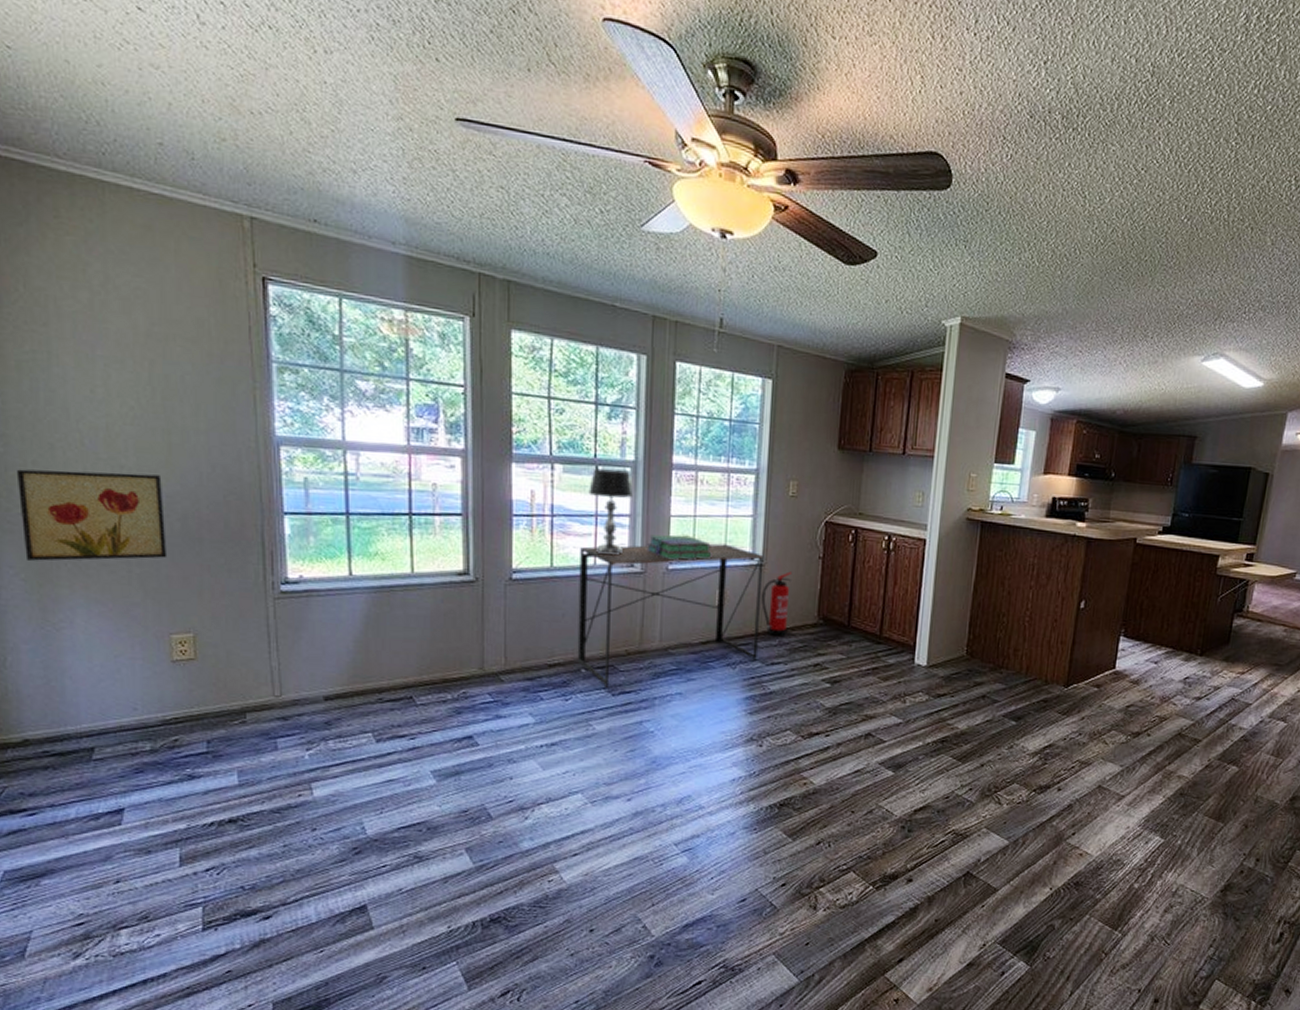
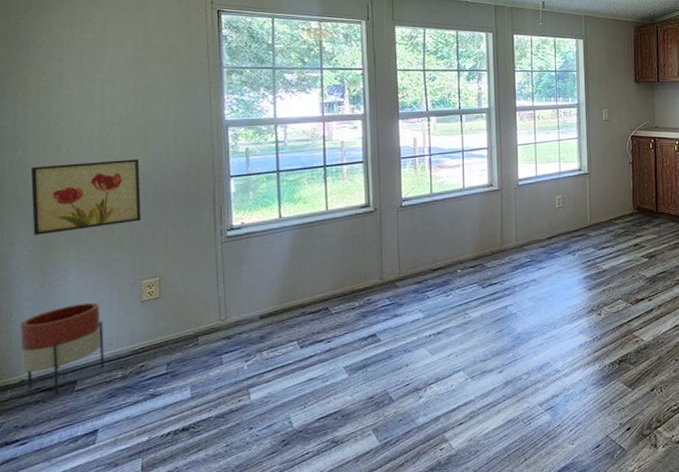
planter: none [18,654,127,762] -> present [20,302,104,395]
desk: present [577,543,764,688] -> none [452,161,591,282]
table lamp: present [588,468,633,556] -> none [456,116,489,180]
stack of books: present [647,534,712,561] -> none [501,158,550,178]
fire extinguisher: present [761,571,791,636] -> none [590,176,611,227]

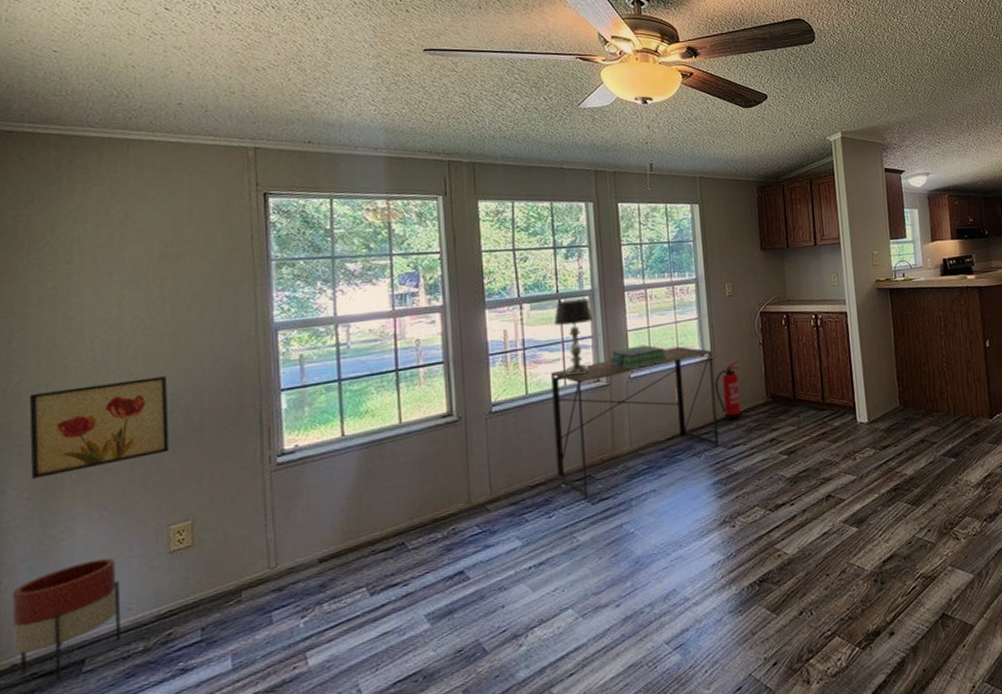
desk: none [452,161,591,282] -> present [551,346,719,498]
table lamp: none [456,116,489,180] -> present [554,299,593,376]
stack of books: none [501,158,550,178] -> present [609,345,668,370]
fire extinguisher: none [590,176,611,227] -> present [715,360,741,421]

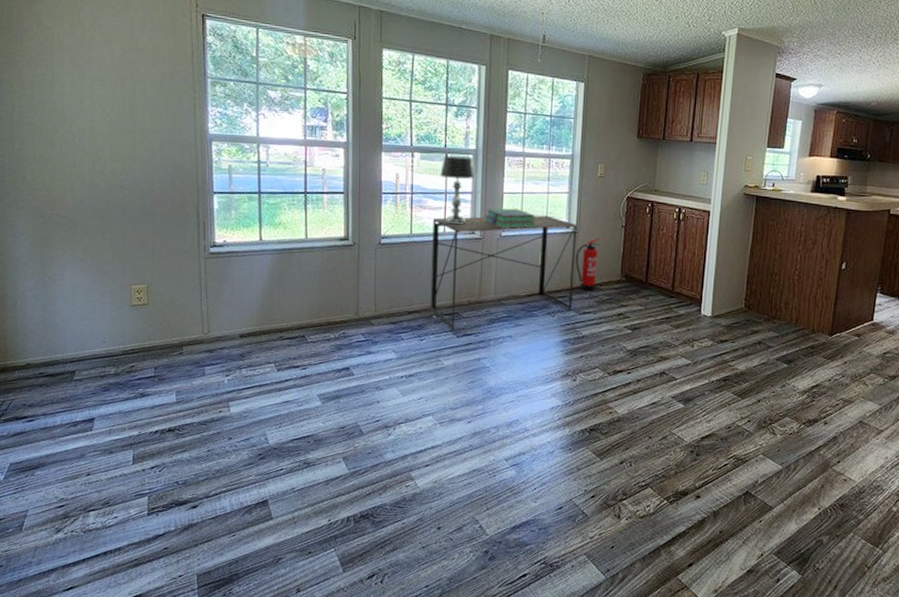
planter: present [12,558,121,680] -> none [24,299,98,381]
wall art: present [29,376,170,479] -> none [28,161,130,230]

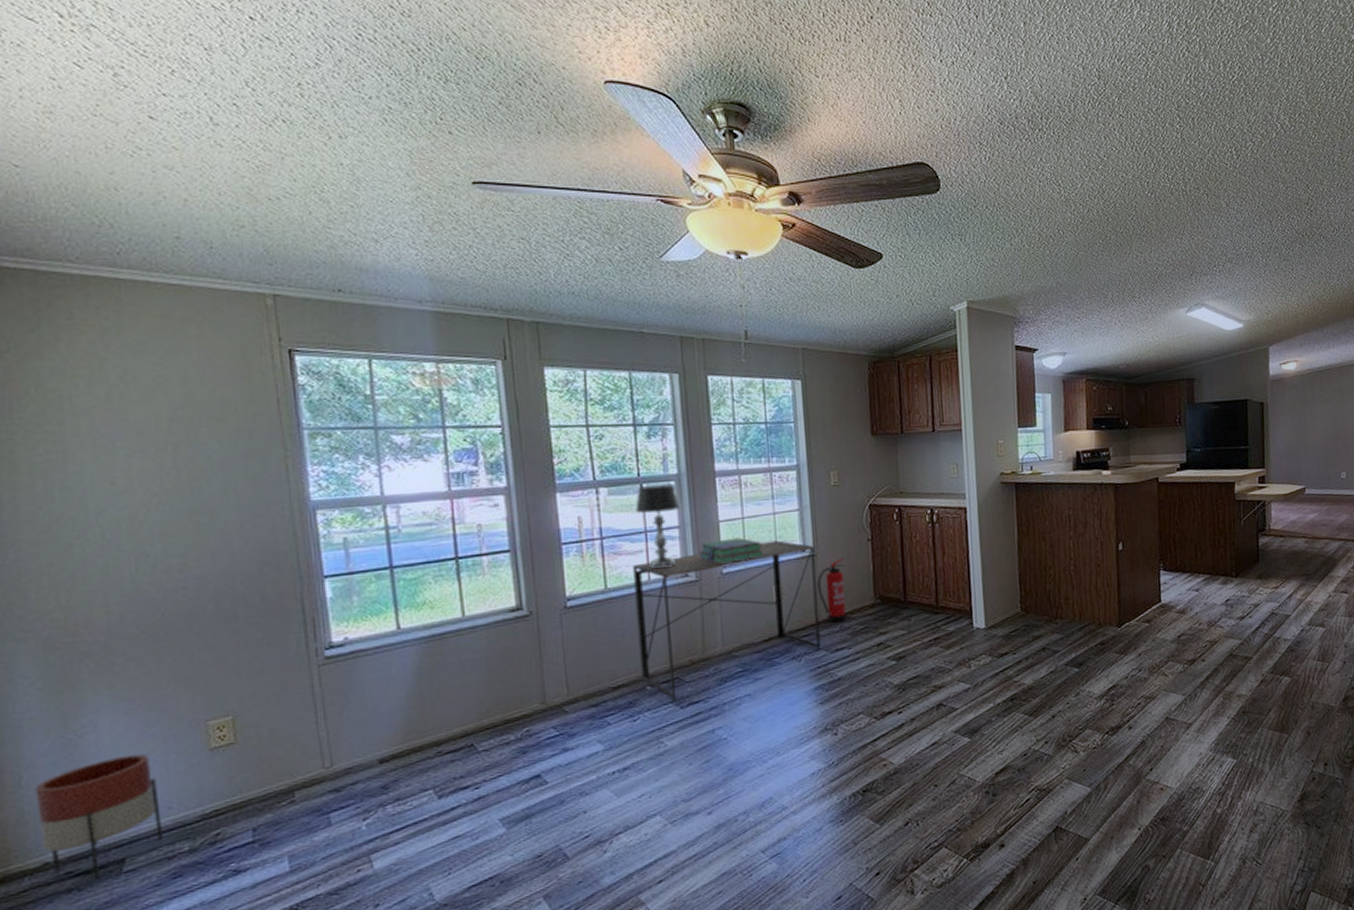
planter: none [24,299,98,381] -> present [35,753,162,880]

